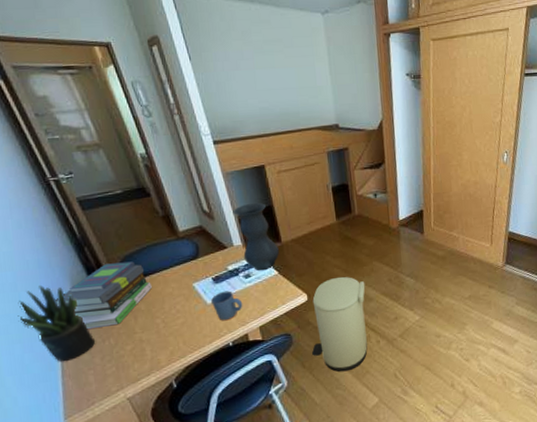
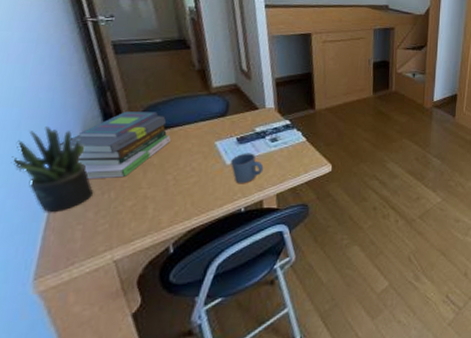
vase: present [233,202,280,271] -> none [271,67,312,136]
pedal bin: present [312,276,368,372] -> none [327,150,392,251]

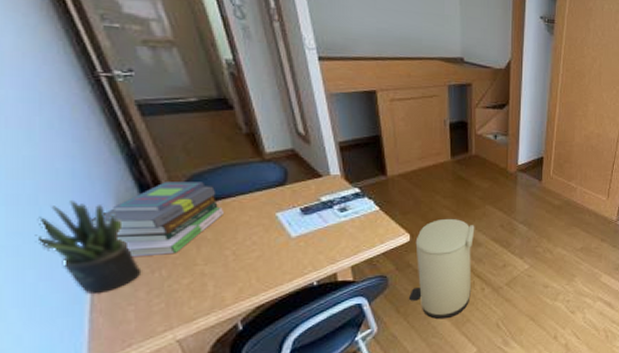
mug: present [231,153,264,184] -> none [297,224,334,257]
pedal bin: none [327,150,392,251] -> present [409,218,475,320]

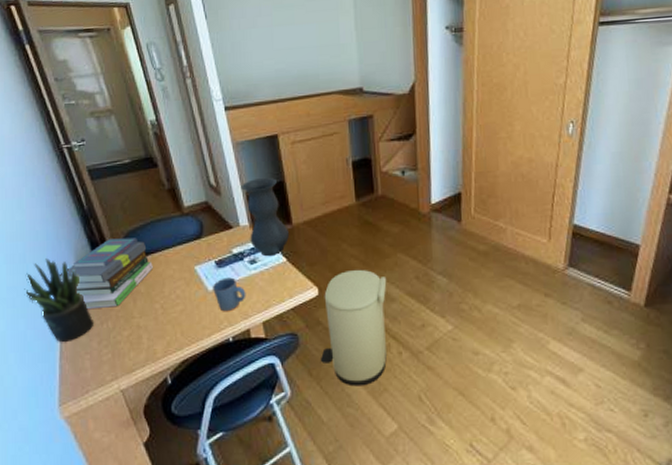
mug: none [297,224,334,257] -> present [213,277,246,312]
vase: none [333,130,384,205] -> present [241,177,290,257]

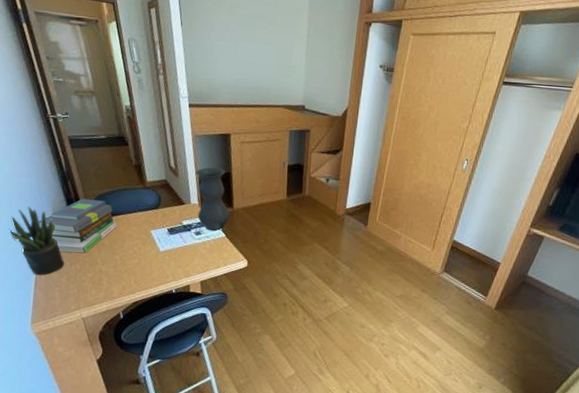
mug: present [213,277,246,312] -> none [163,242,190,270]
pedal bin: present [321,269,387,387] -> none [243,250,303,340]

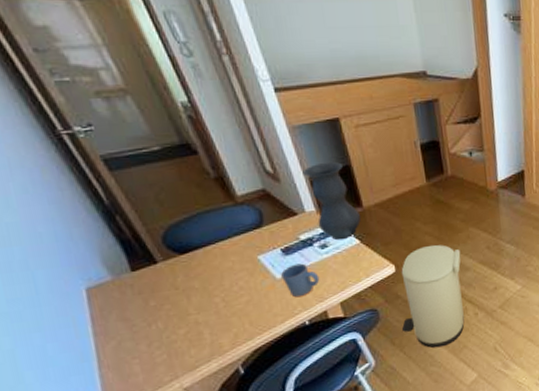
potted plant: present [8,207,64,276] -> none [32,262,138,351]
books: present [39,198,117,254] -> none [82,231,207,313]
mug: none [163,242,190,270] -> present [281,263,320,298]
pedal bin: none [243,250,303,340] -> present [401,244,465,348]

